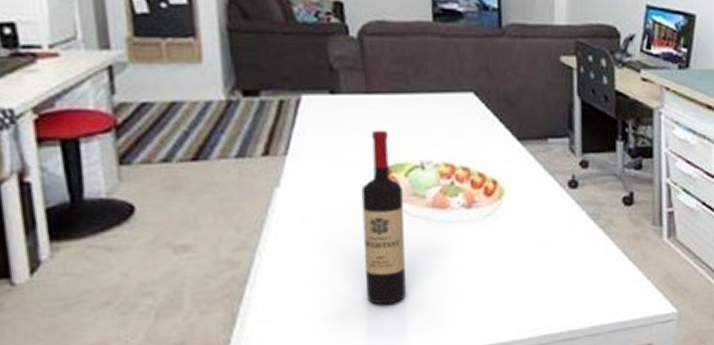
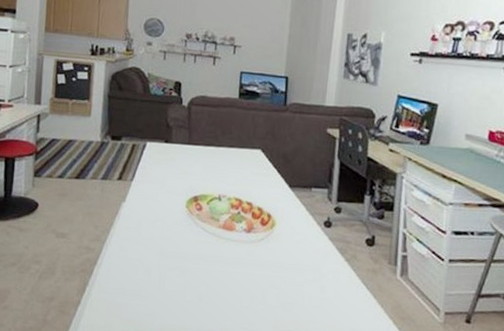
wine bottle: present [361,129,406,305] -> none [171,170,204,294]

